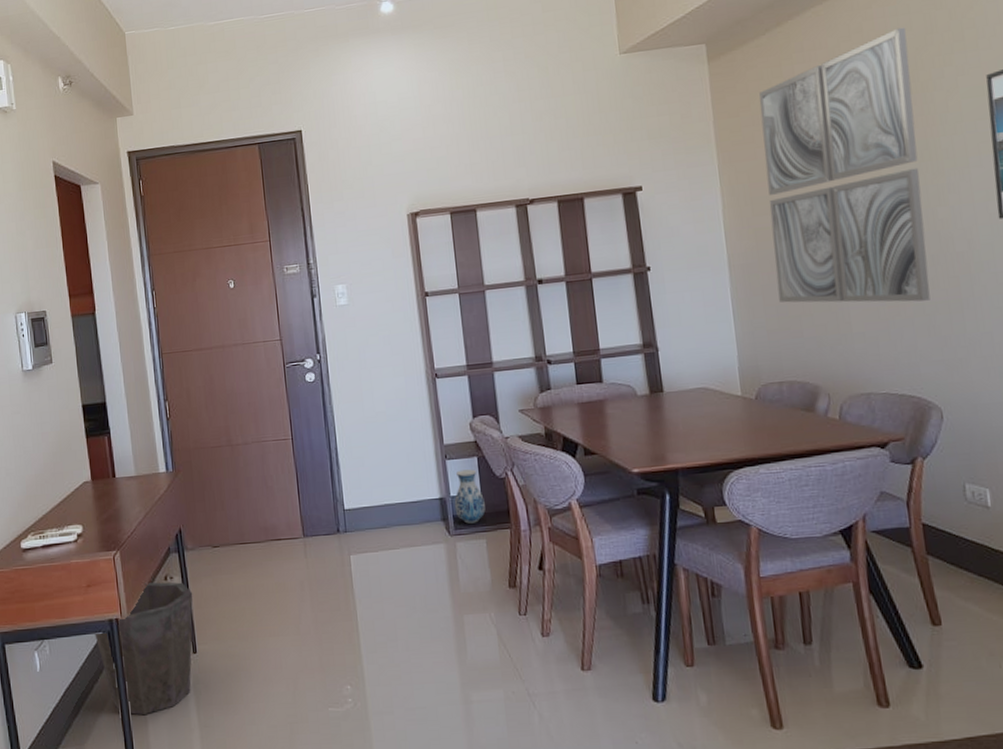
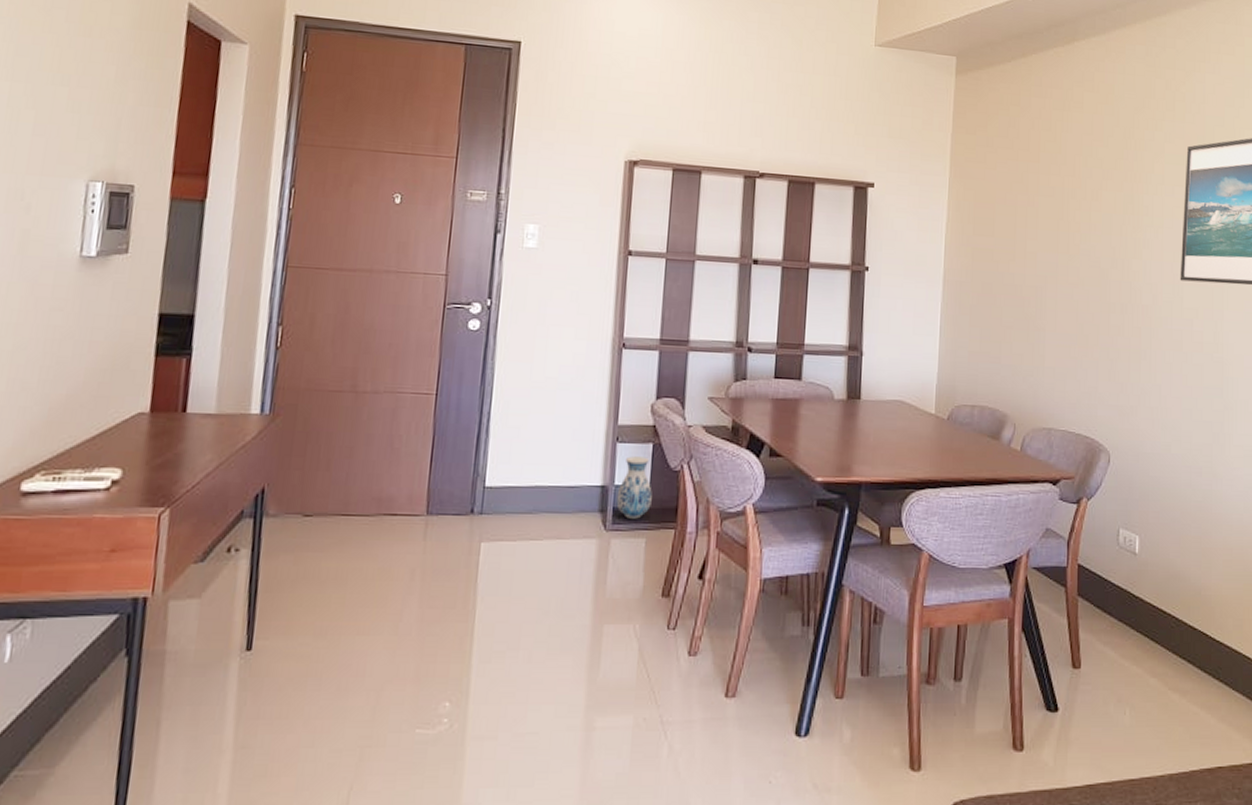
waste bin: present [95,582,193,716] -> none [106,554,263,730]
wall art: present [759,27,930,303] -> none [984,85,1129,346]

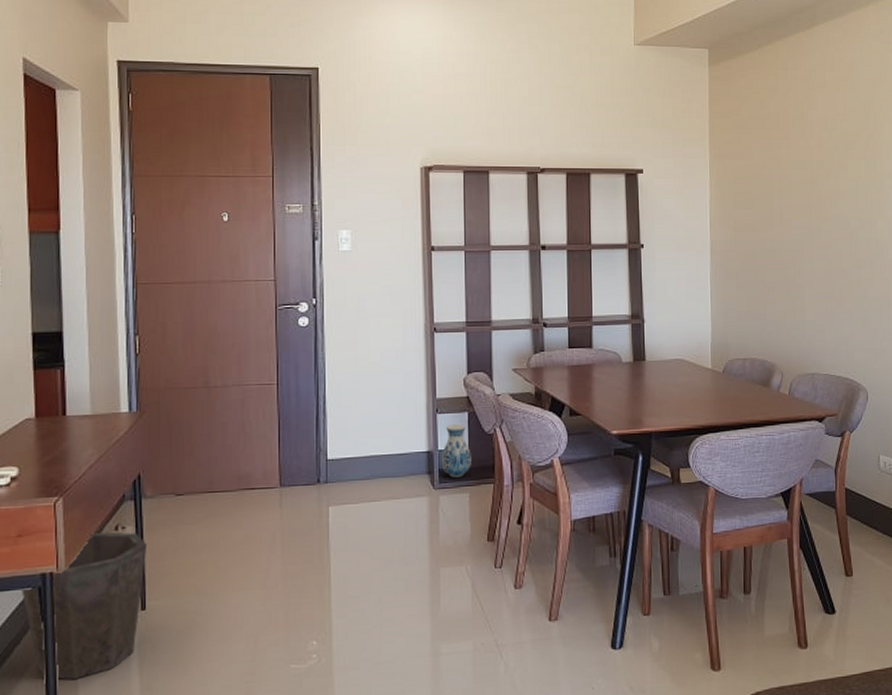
waste bin: none [106,554,263,730] -> present [21,532,148,680]

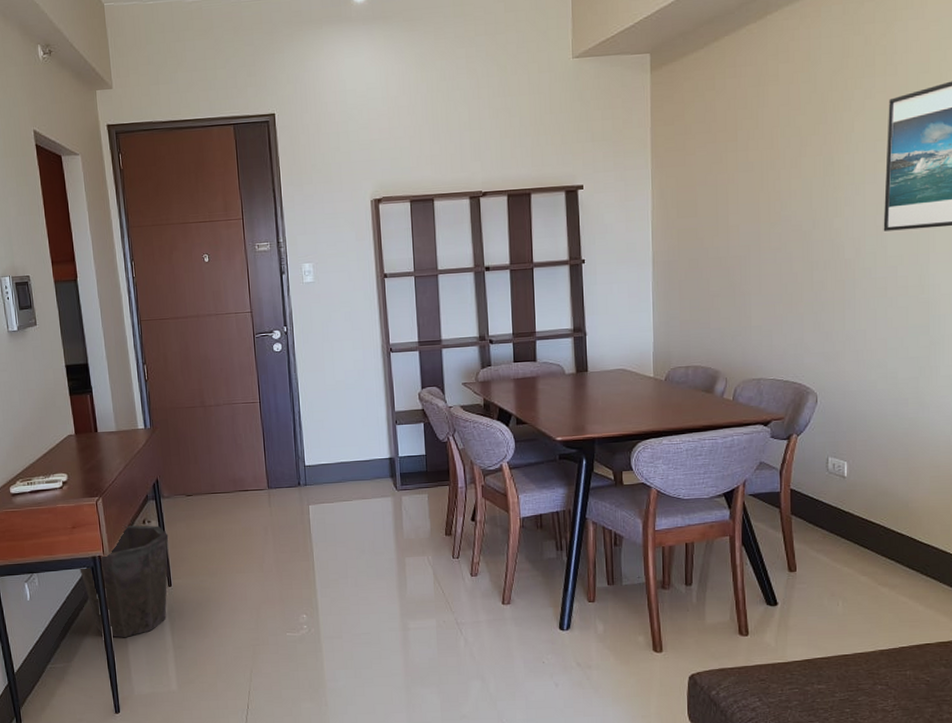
vase: present [441,424,471,478] -> none [402,433,429,481]

